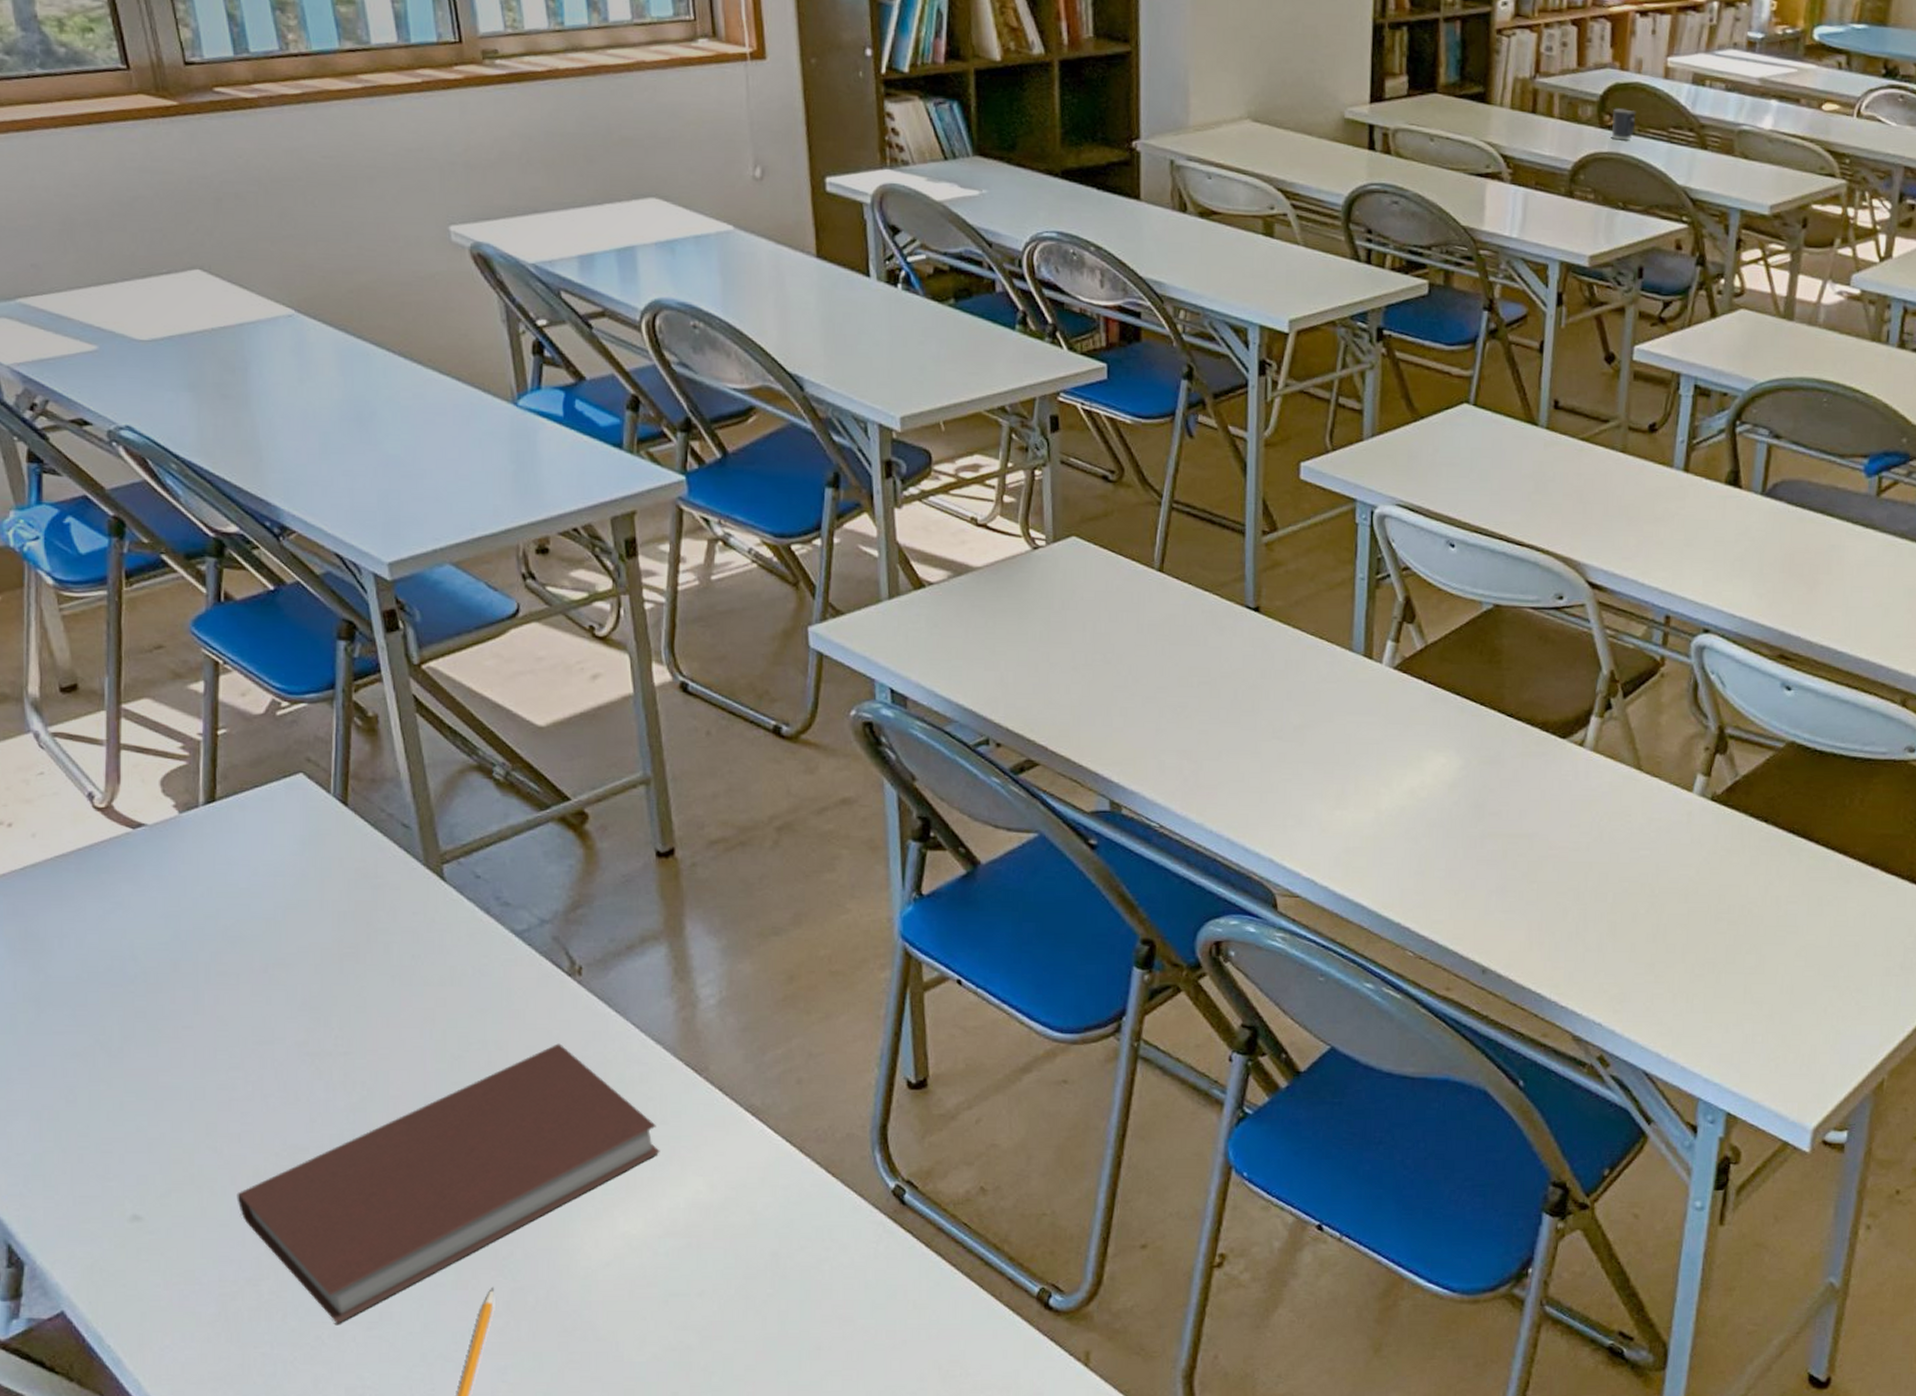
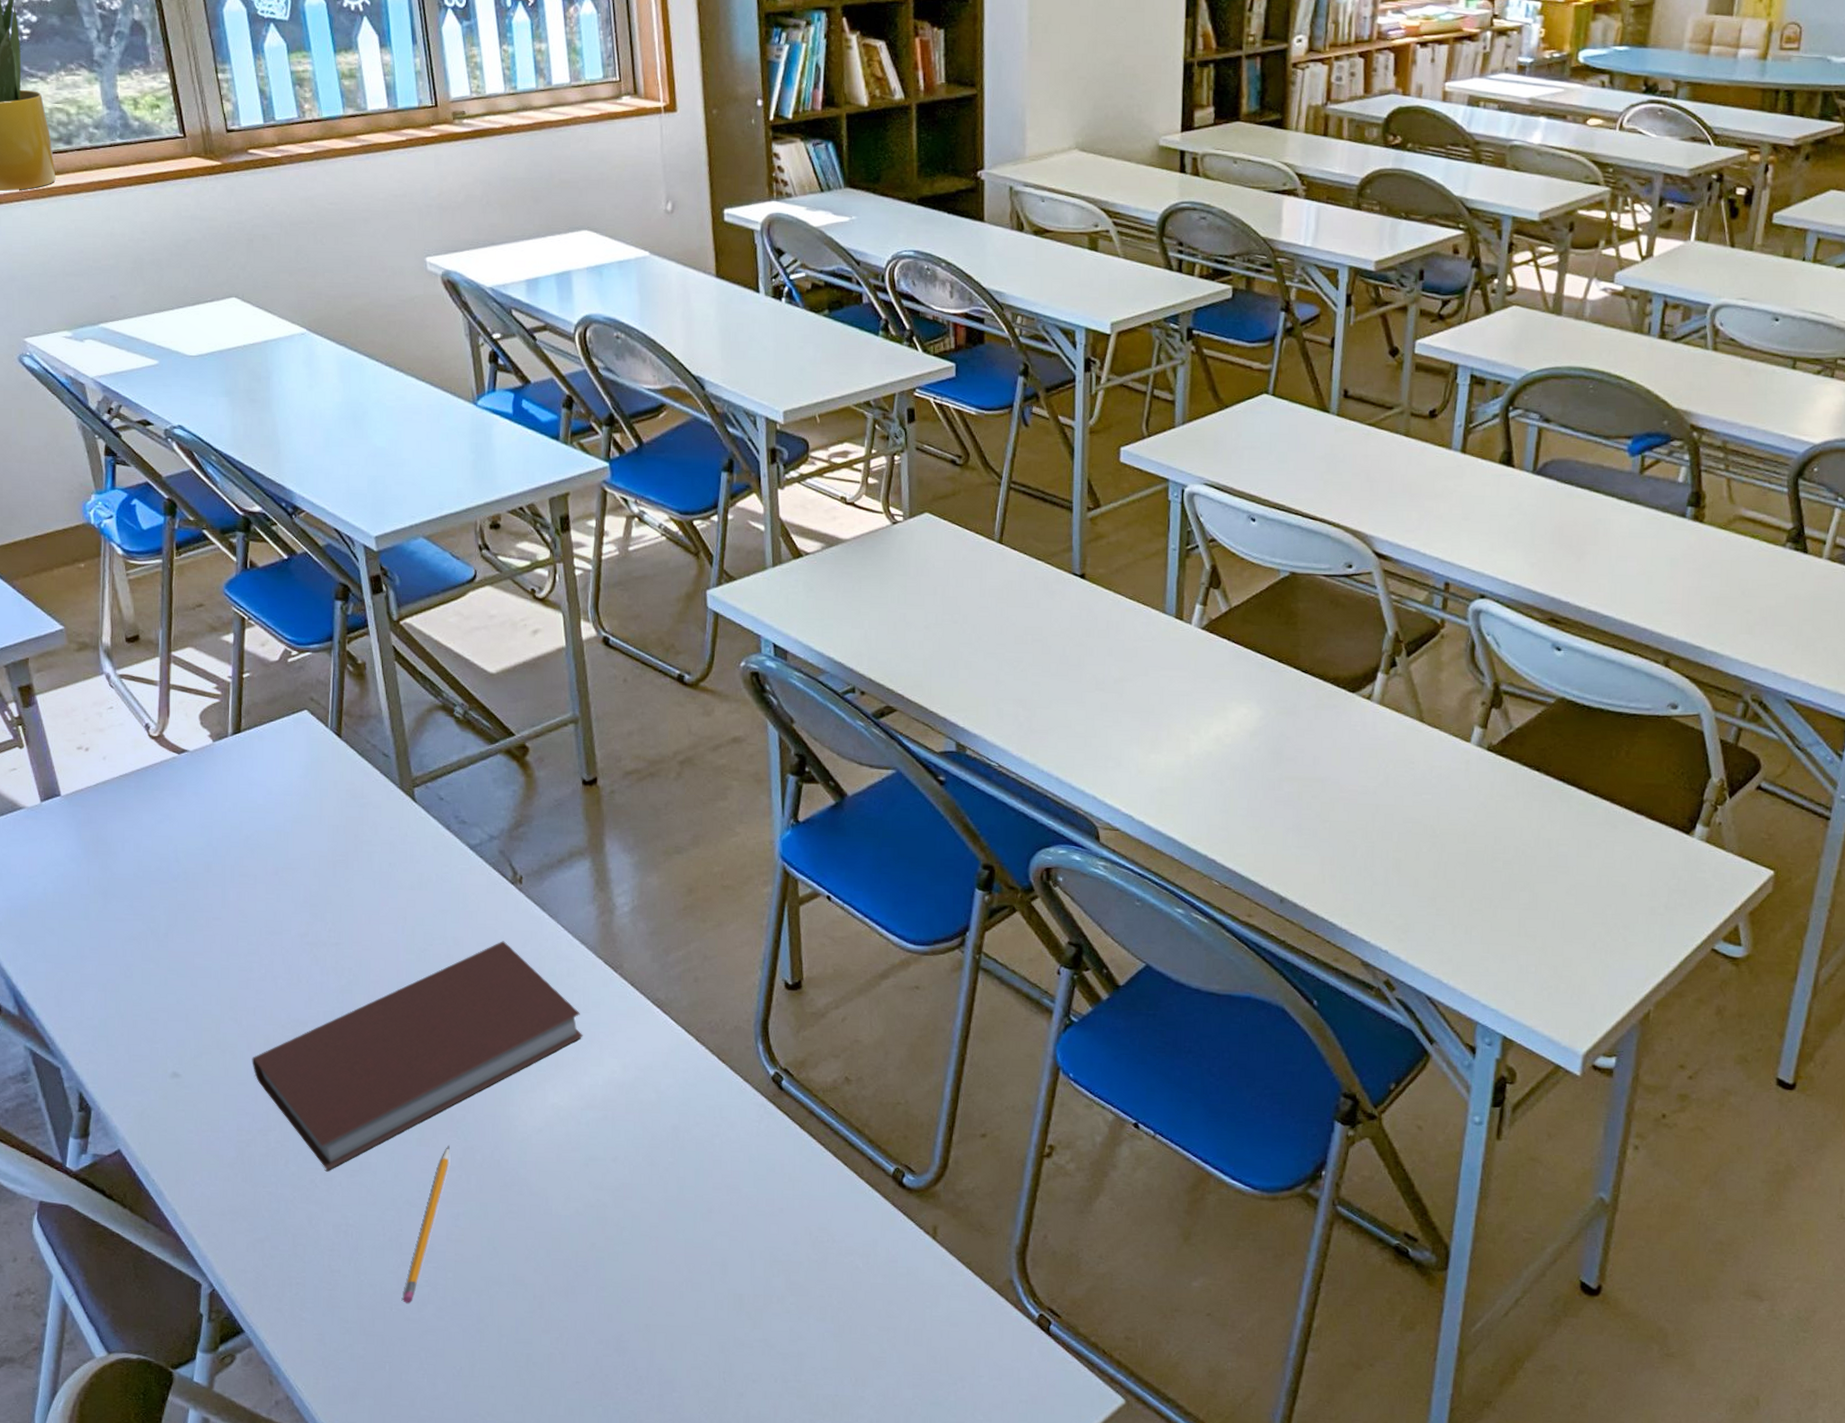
mug: present [1611,108,1637,141] -> none [1394,129,1417,158]

